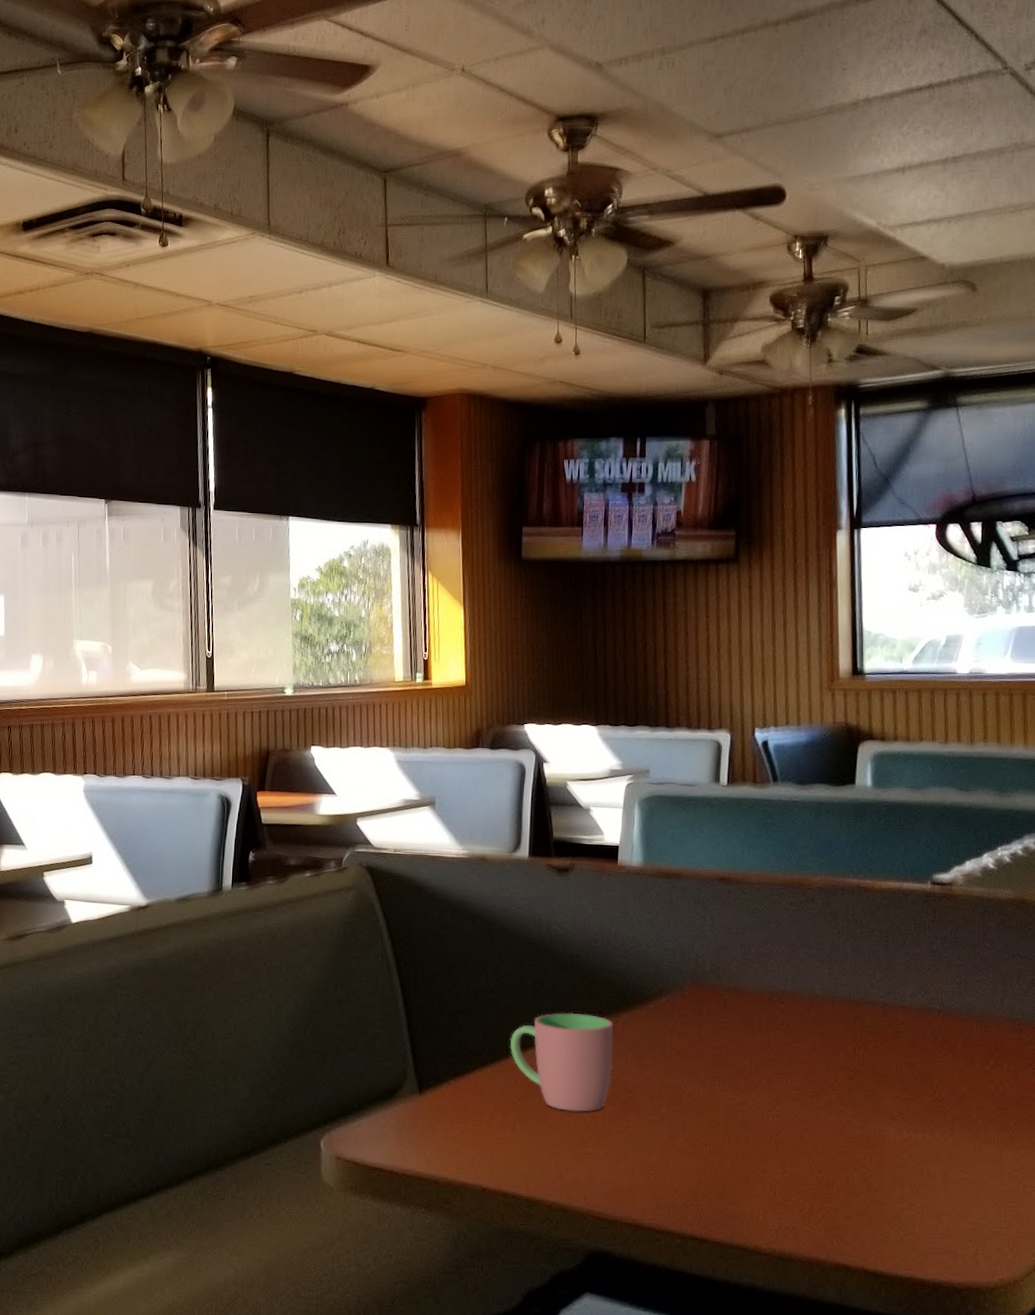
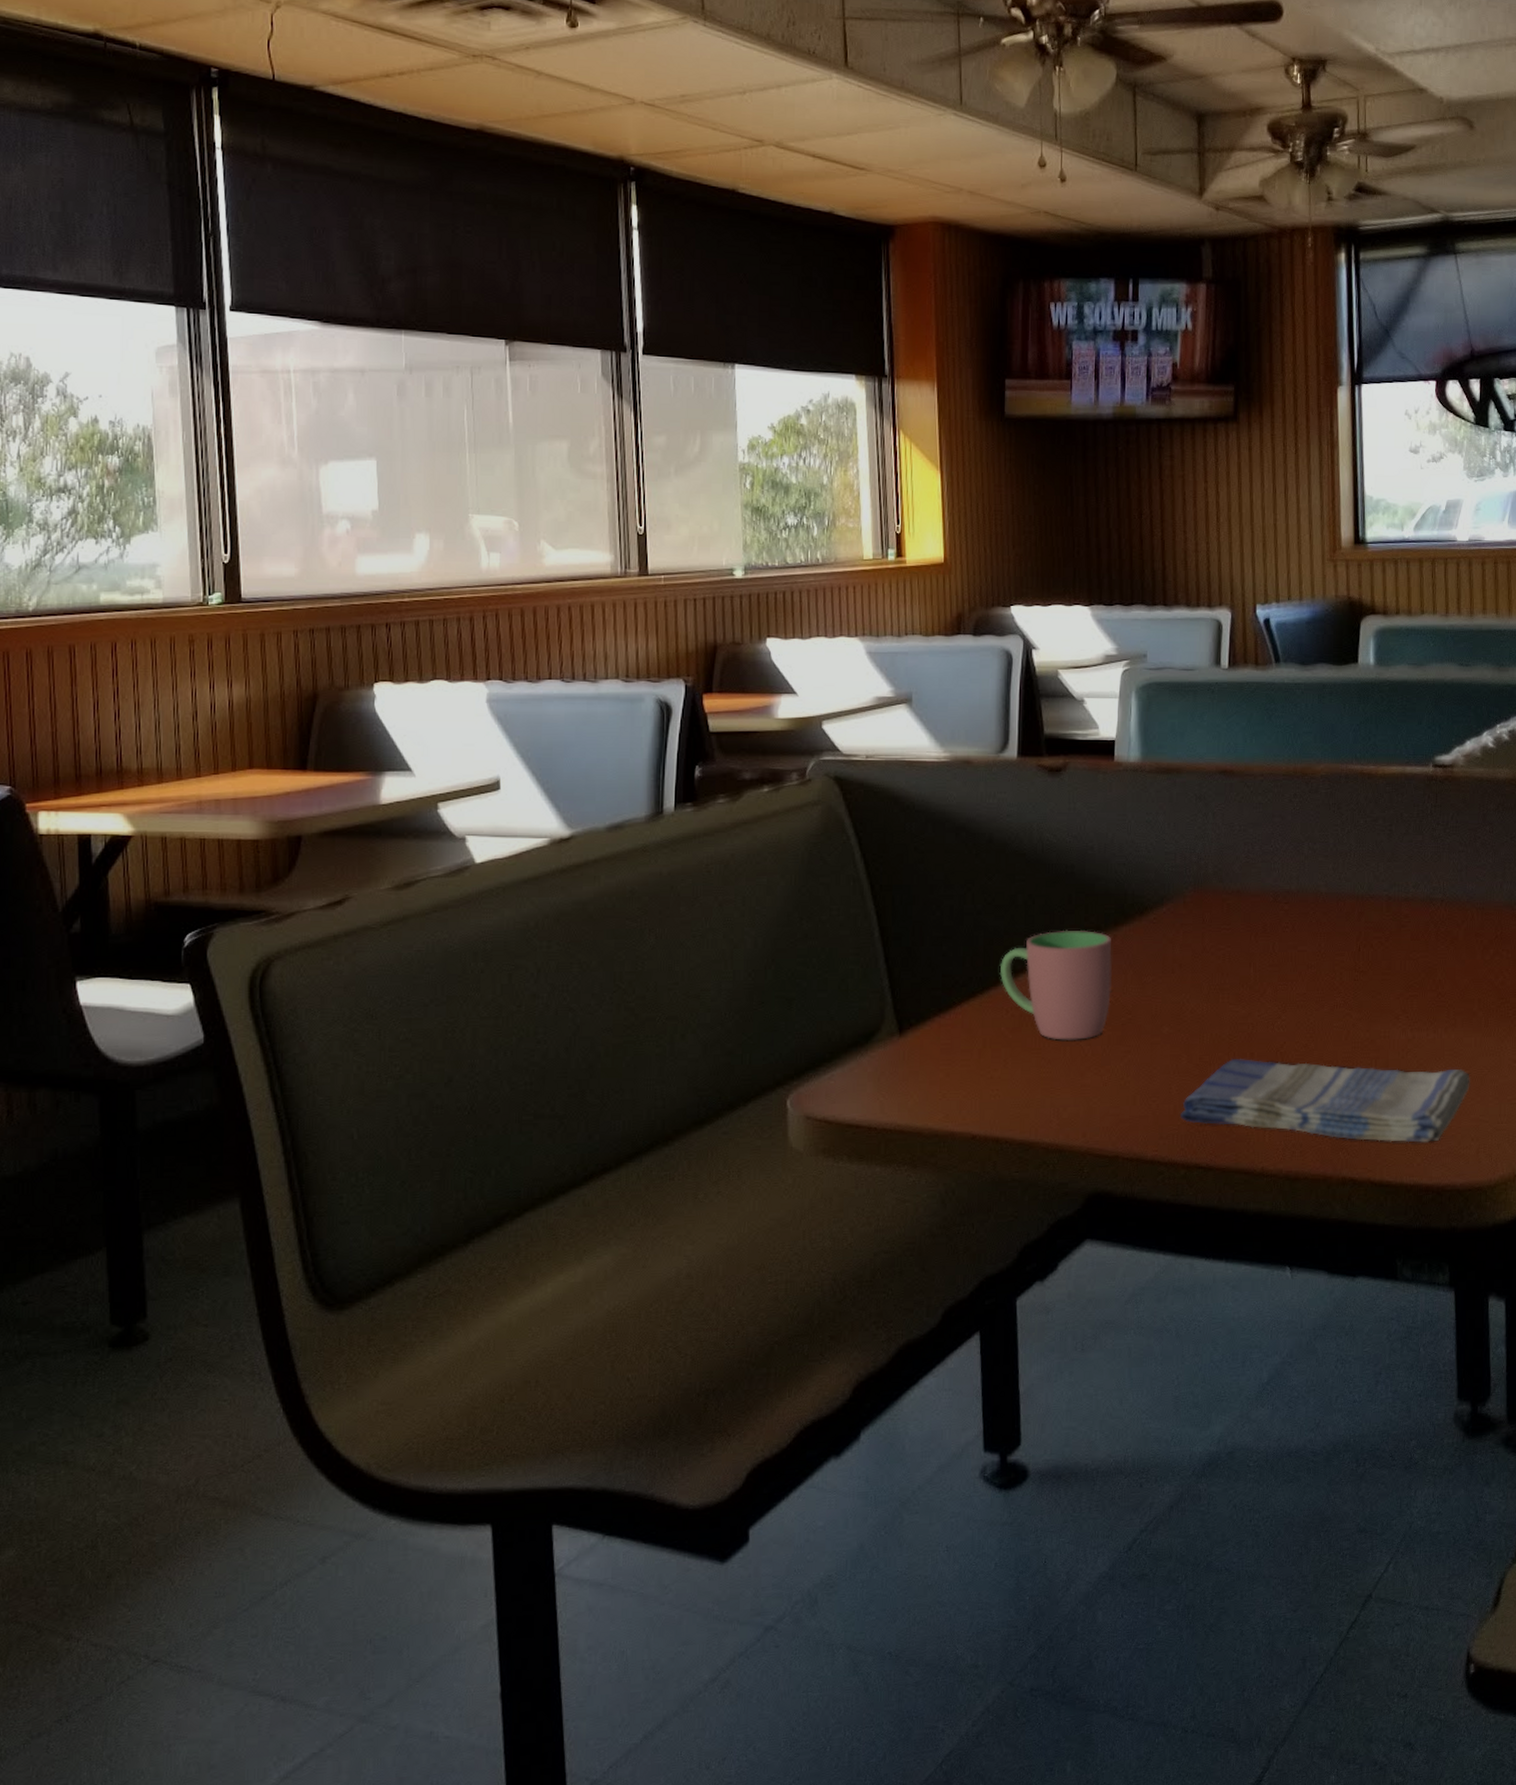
dish towel: none [677,1142,968,1239] -> present [1180,1059,1470,1143]

